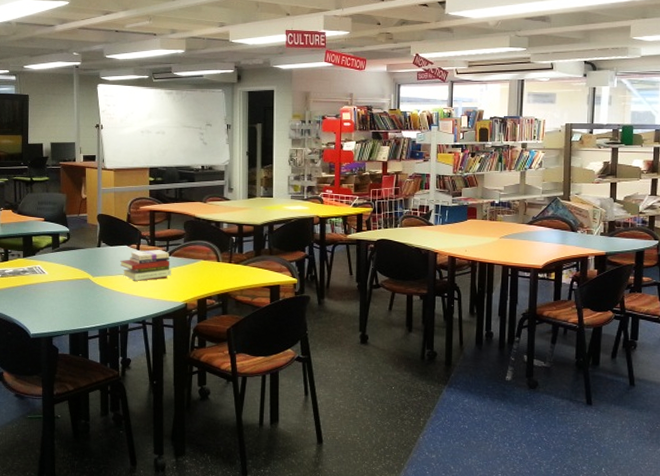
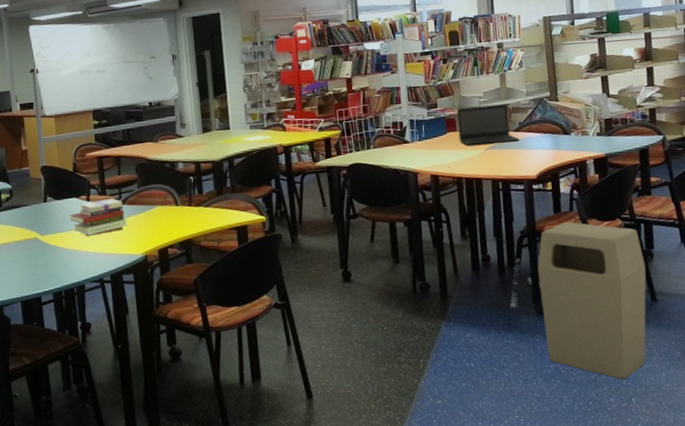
laptop: none [477,198,532,234] -> present [456,104,520,147]
trash bin: none [533,309,629,451] -> present [537,222,647,379]

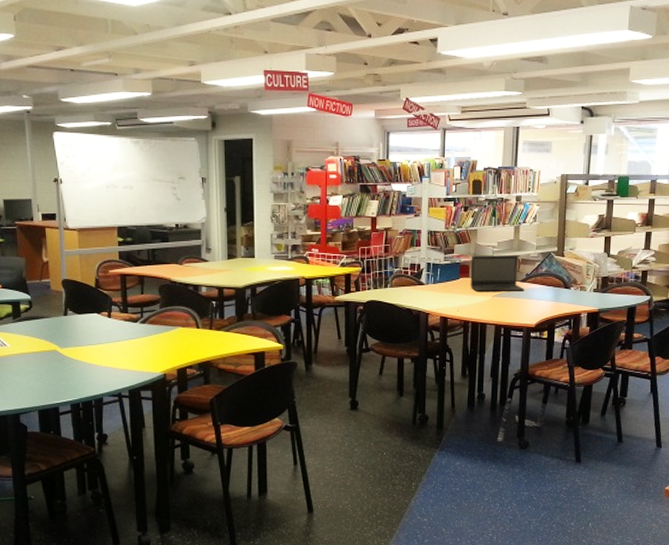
books: present [70,199,127,236] -> none [90,317,147,351]
trash bin: present [537,222,647,379] -> none [524,368,618,507]

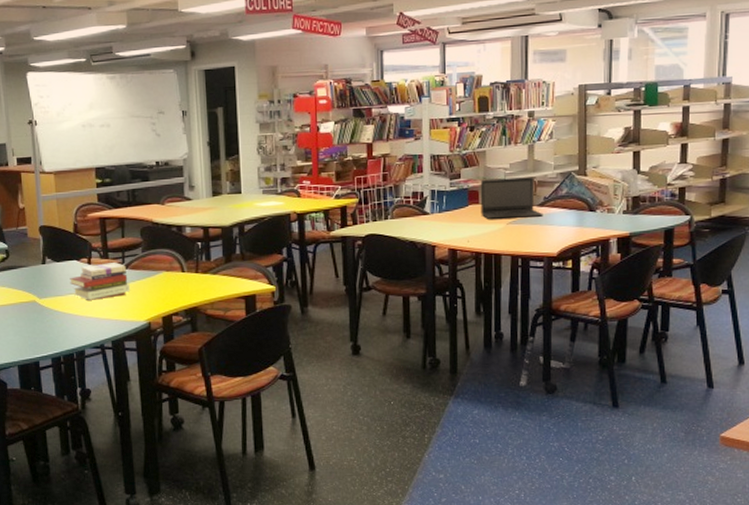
books: none [90,317,147,351] -> present [70,262,130,300]

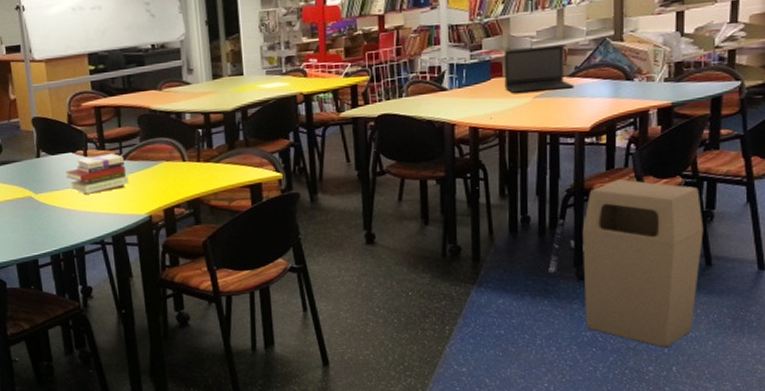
trash bin: none [550,301,659,459] -> present [582,179,704,348]

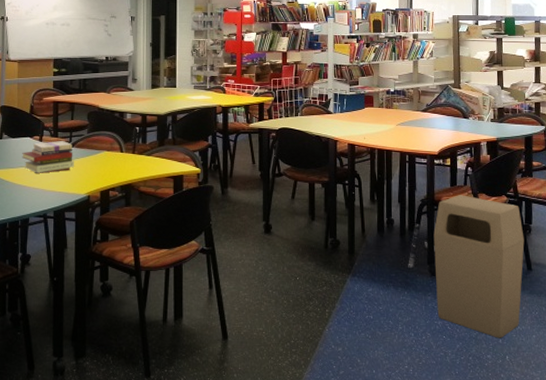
laptop: present [503,45,575,94] -> none [374,87,426,121]

